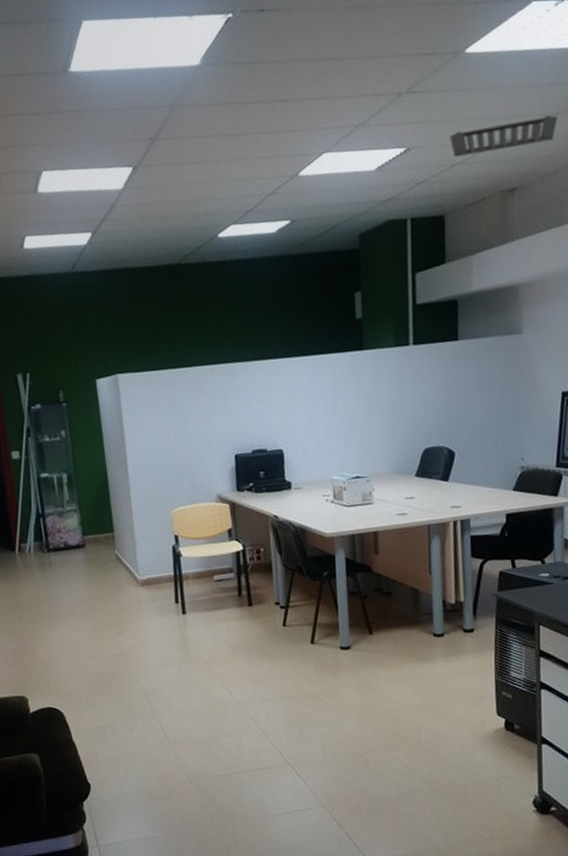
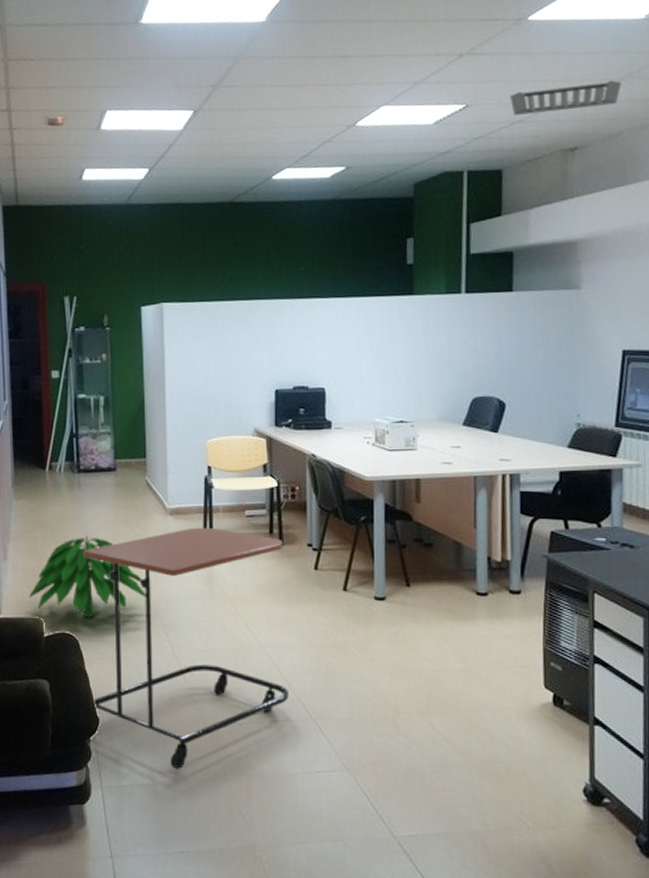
indoor plant: none [11,612,125,692] -> present [28,535,146,619]
side table: none [60,594,266,823] -> present [83,527,289,770]

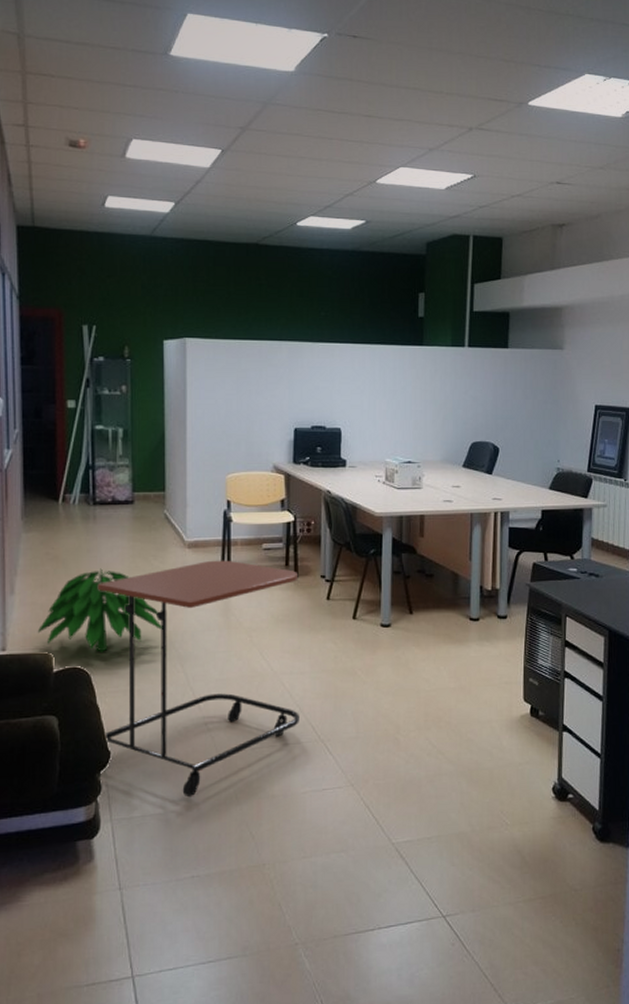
ceiling vent: present [510,80,622,115] -> none [511,168,602,190]

